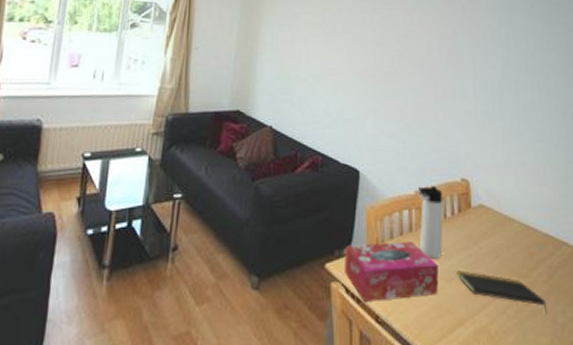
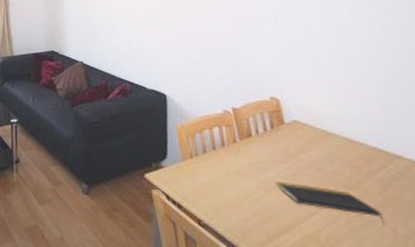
tissue box: present [345,241,439,302] -> none [161,155,258,207]
thermos bottle: present [418,185,444,259] -> none [226,104,259,171]

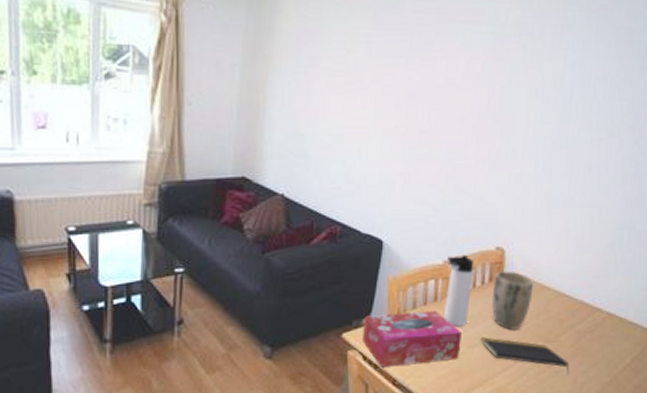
tissue box: none [161,155,258,207] -> present [363,311,462,367]
thermos bottle: none [226,104,259,171] -> present [444,254,475,327]
plant pot: none [276,118,320,176] -> present [492,271,534,331]

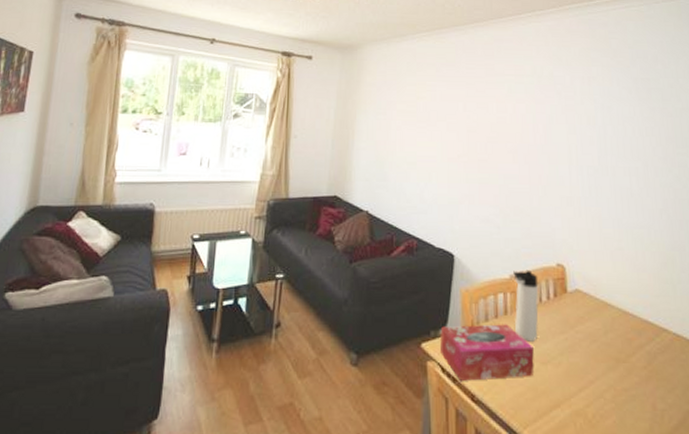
notepad: present [480,337,570,376] -> none [553,354,646,401]
plant pot: present [492,271,534,331] -> none [559,287,598,348]

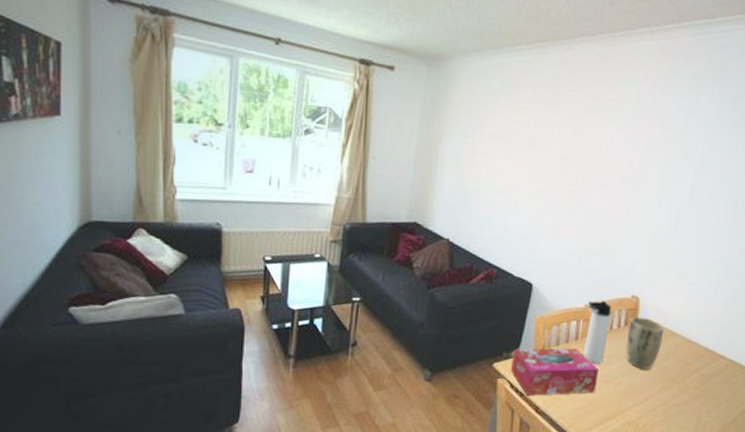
plant pot: none [559,287,598,348] -> present [626,317,665,370]

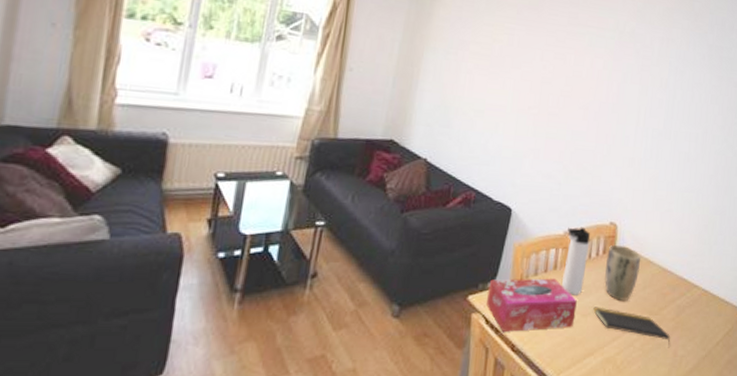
notepad: none [615,374,695,414] -> present [593,307,671,348]

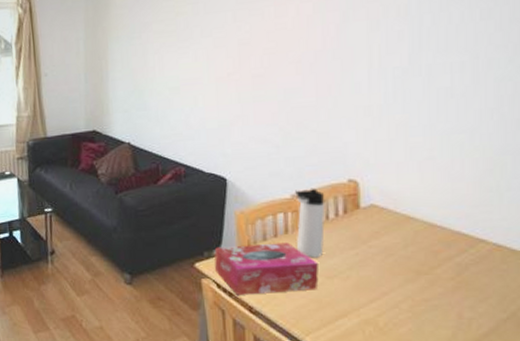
notepad: present [593,307,671,348] -> none [340,268,451,310]
plant pot: present [605,244,642,302] -> none [349,202,397,262]

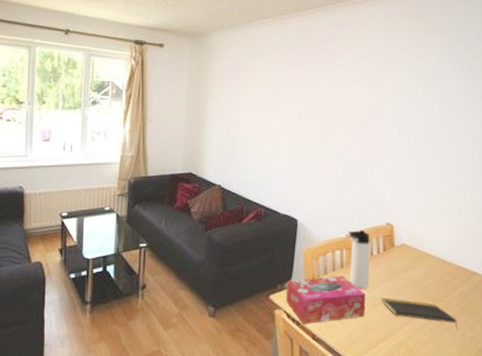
notepad: none [340,268,451,310] -> present [381,298,458,331]

